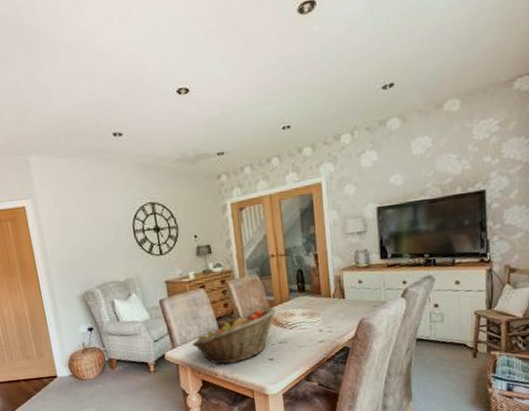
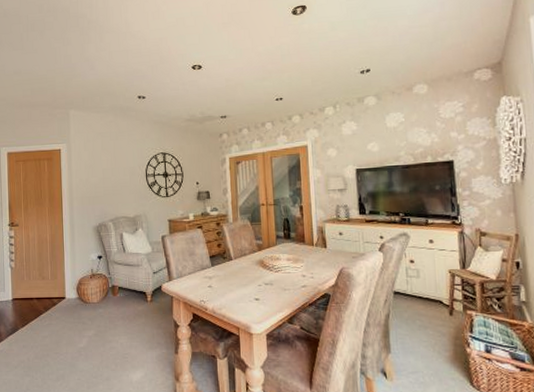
fruit basket: present [192,308,277,365] -> none [186,251,264,300]

